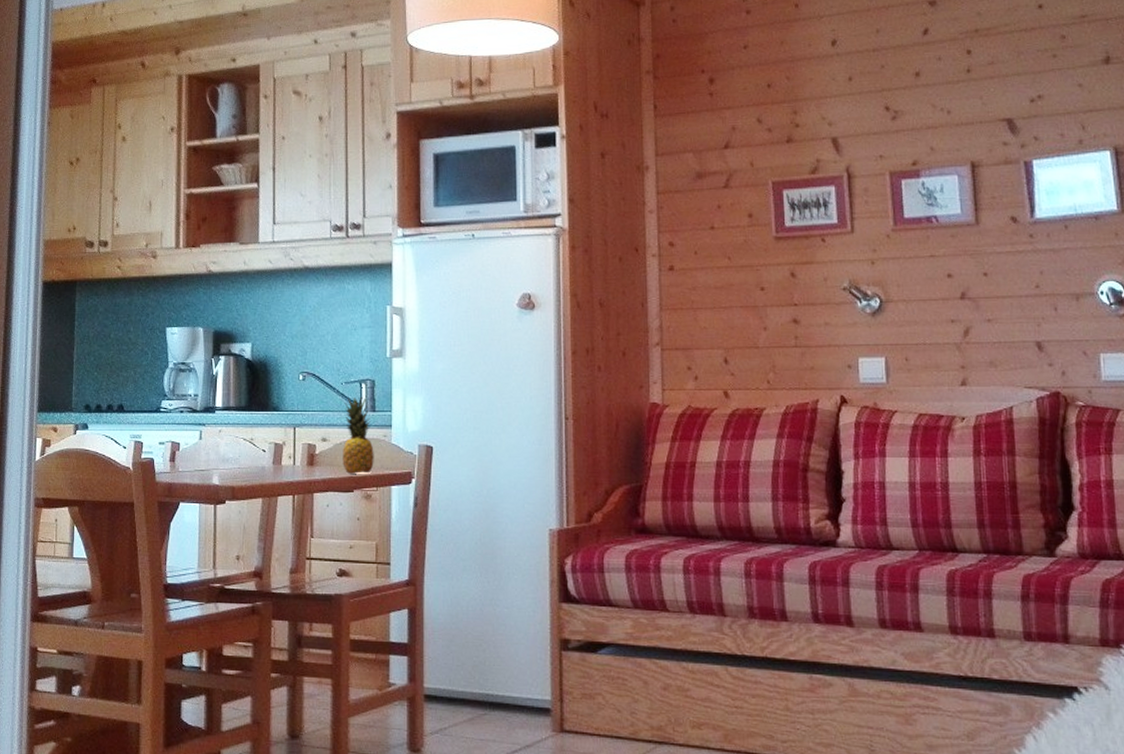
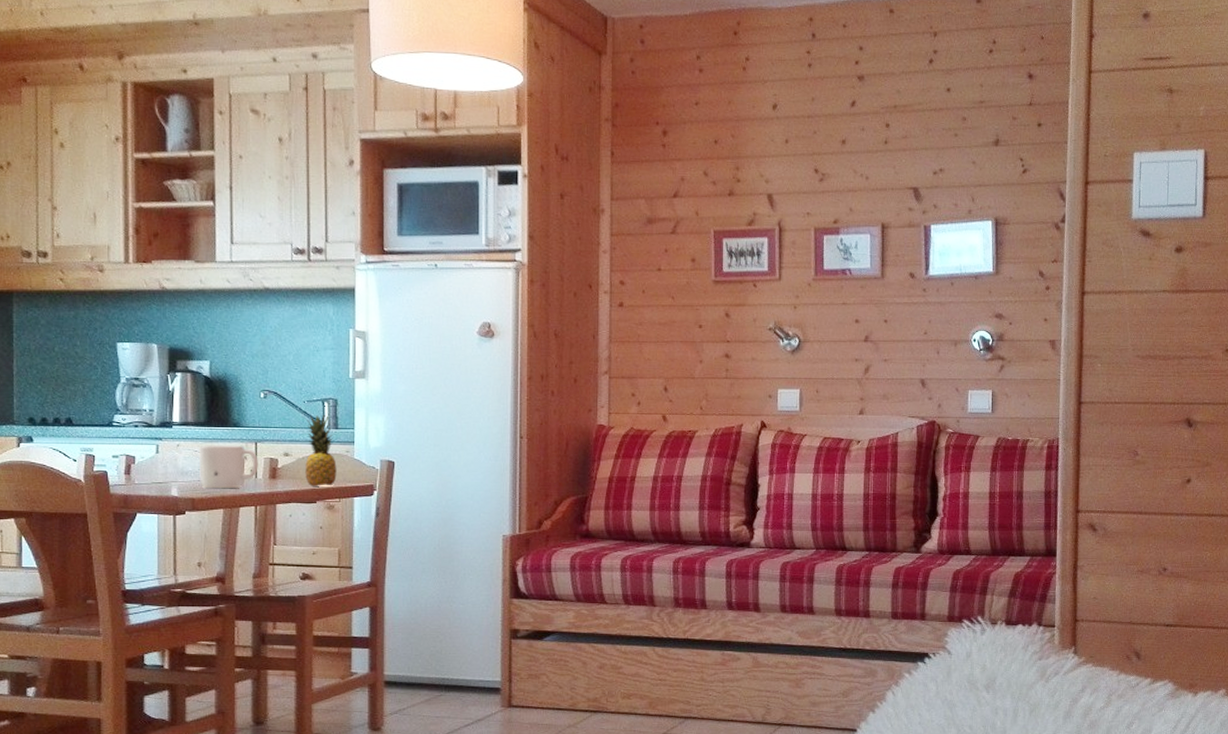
mug: none [239,430,297,477] -> present [198,445,258,489]

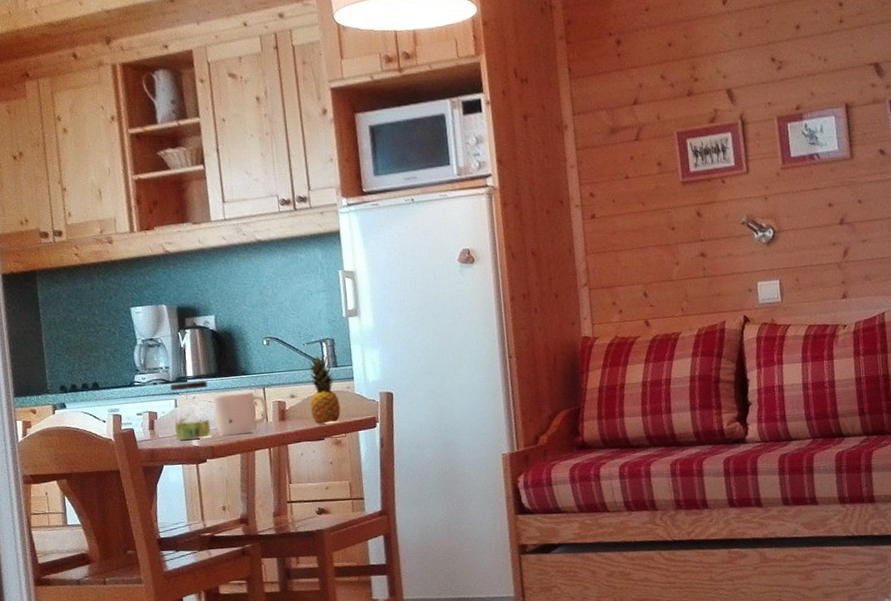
jar: none [153,428,194,489] -> present [170,380,211,440]

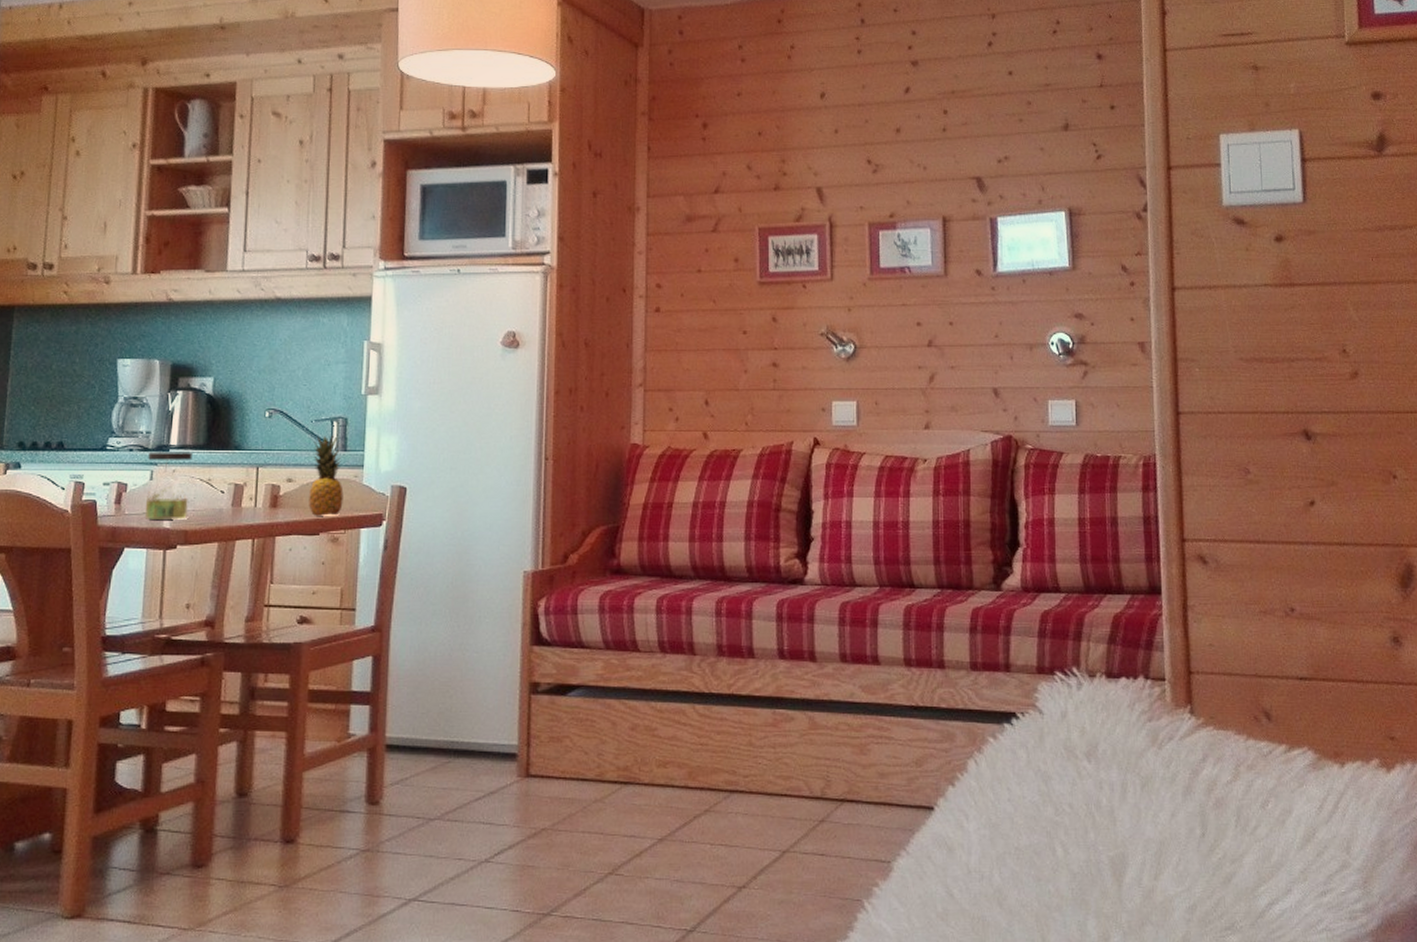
mug: present [212,391,268,436] -> none [194,470,259,520]

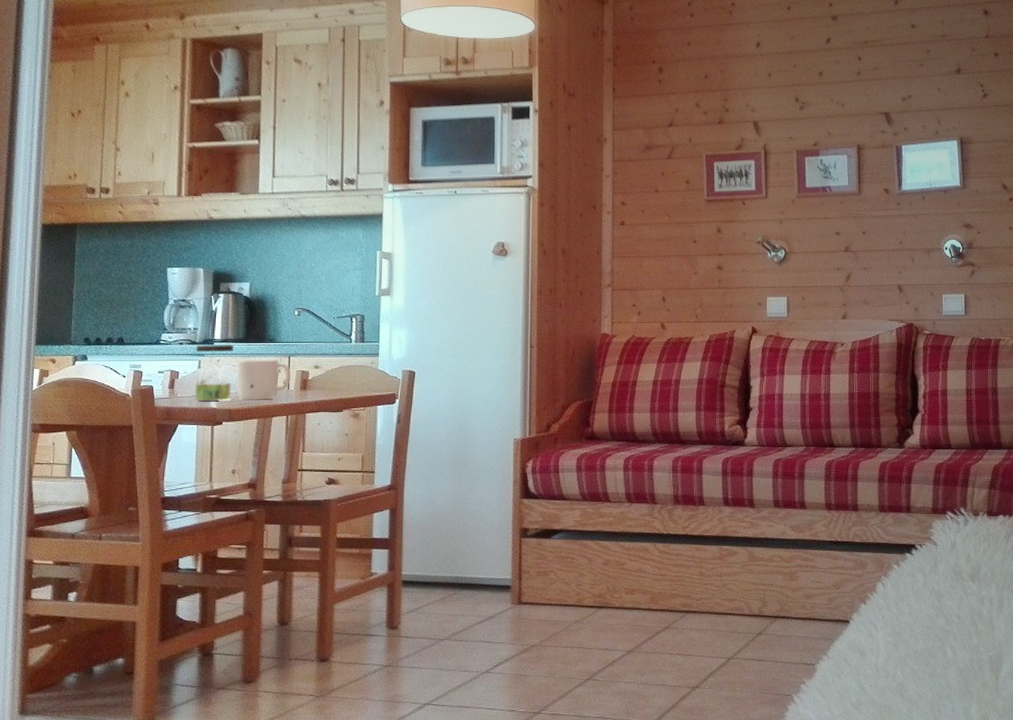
mug: none [194,470,259,520] -> present [236,359,291,400]
fruit: present [309,435,344,517] -> none [333,329,362,397]

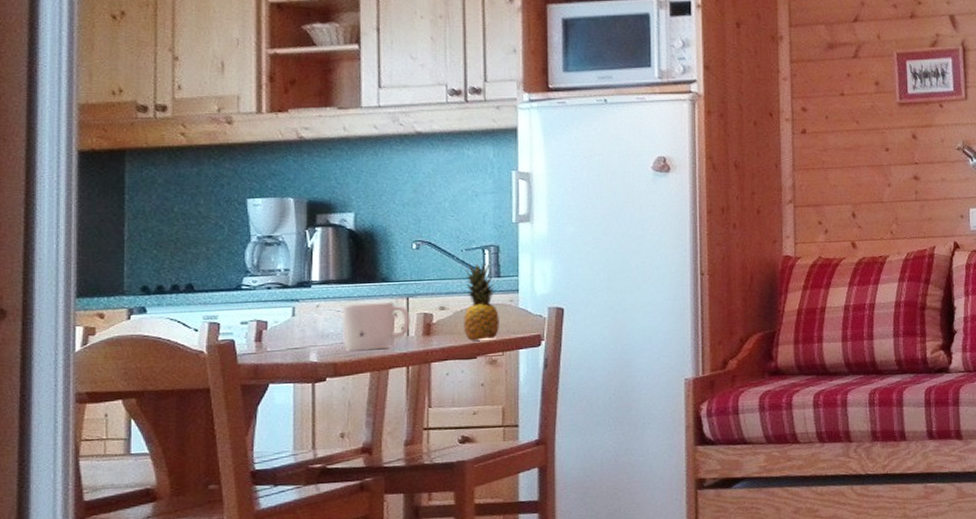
jar: present [194,345,234,401] -> none [288,286,337,355]
fruit: none [333,329,362,397] -> present [464,262,499,342]

